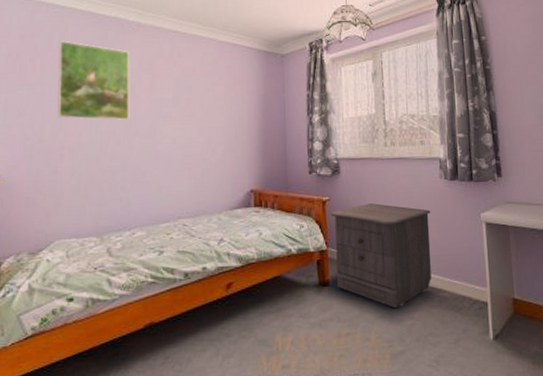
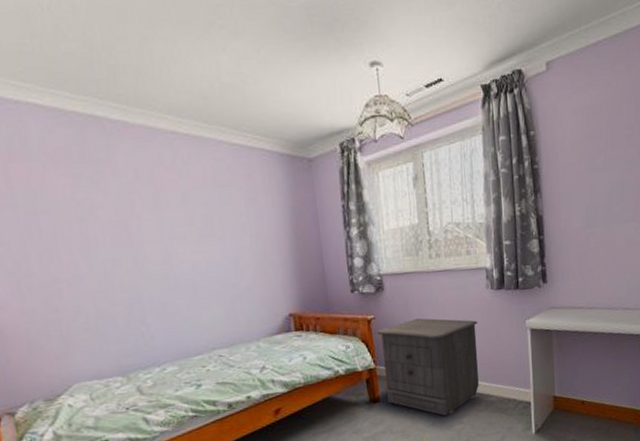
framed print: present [57,40,129,120] -> none [22,147,134,247]

